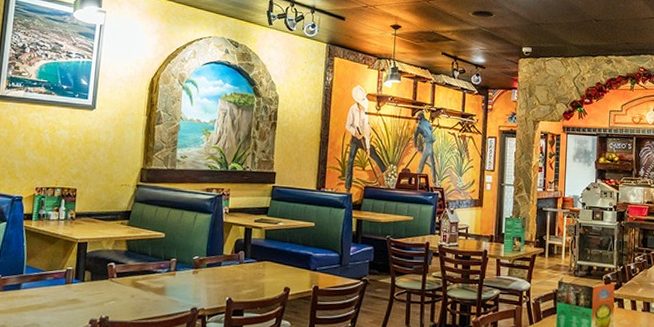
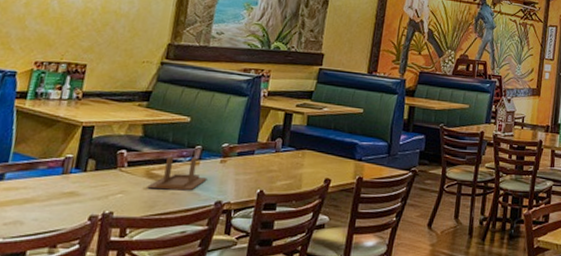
napkin holder: none [134,267,183,298] -> present [147,155,207,190]

